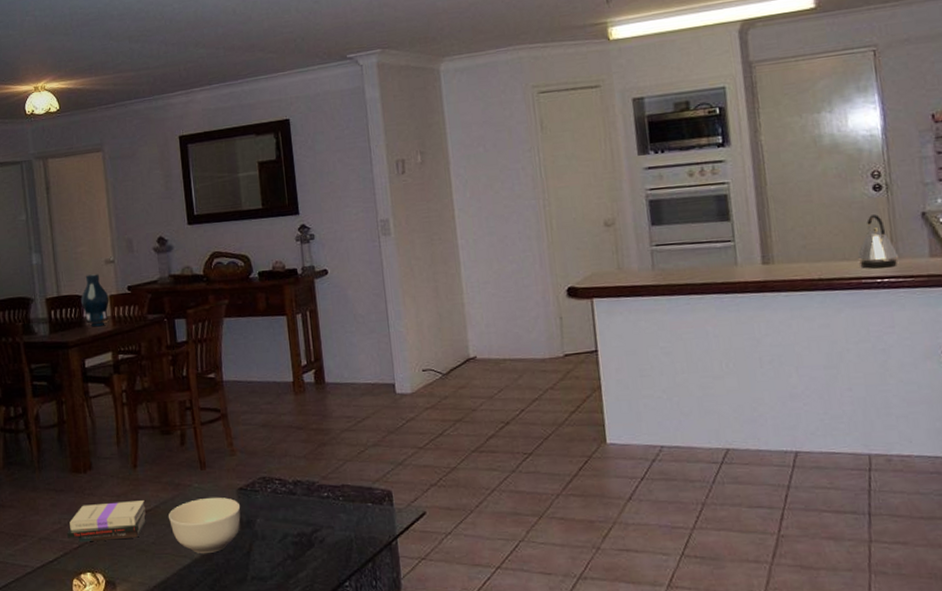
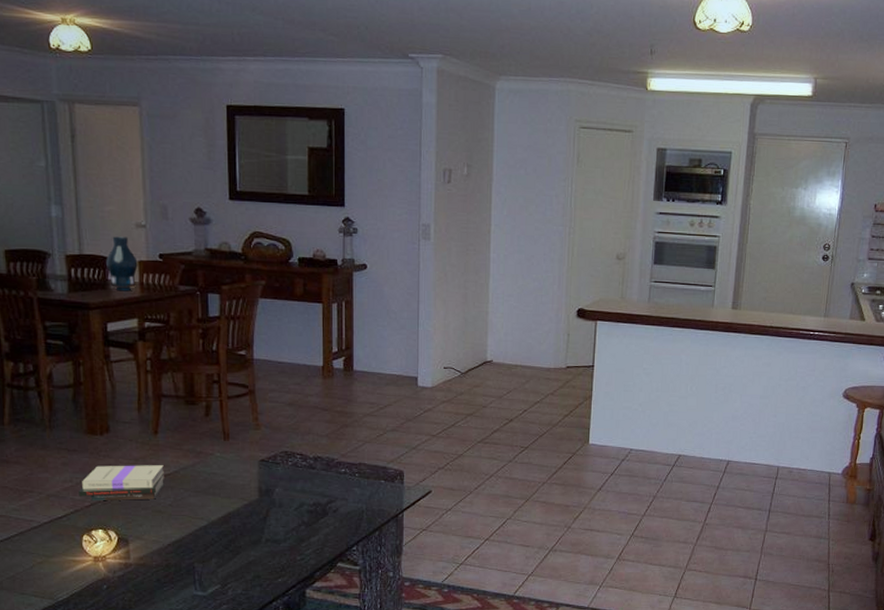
bowl: present [169,497,241,554] -> none [188,466,261,518]
kettle: present [857,214,898,270] -> none [800,280,829,324]

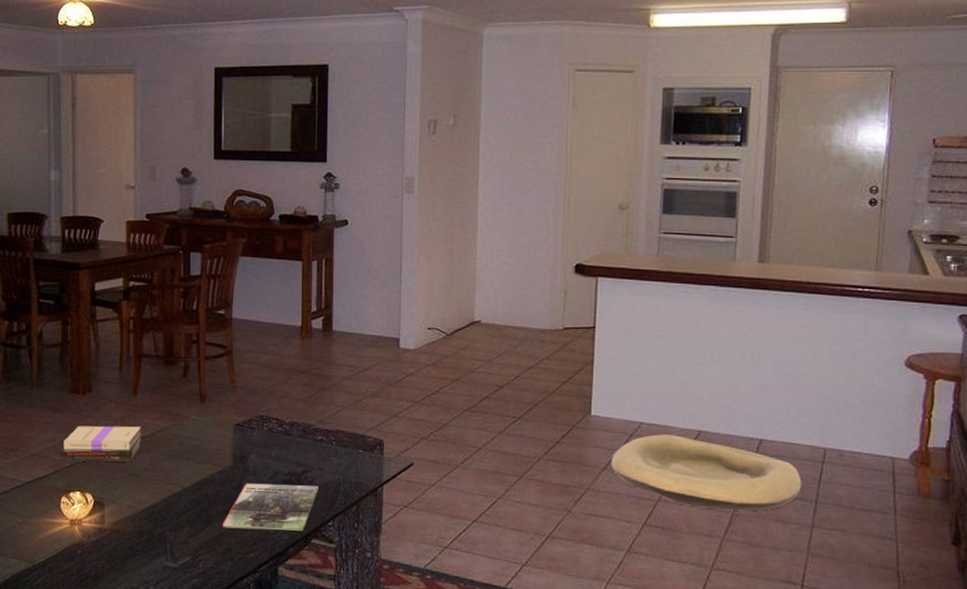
vase: present [106,236,138,292] -> none [97,198,126,251]
magazine: none [250,514,343,557] -> present [222,483,319,531]
dog bed: none [605,459,759,521] -> present [610,434,802,511]

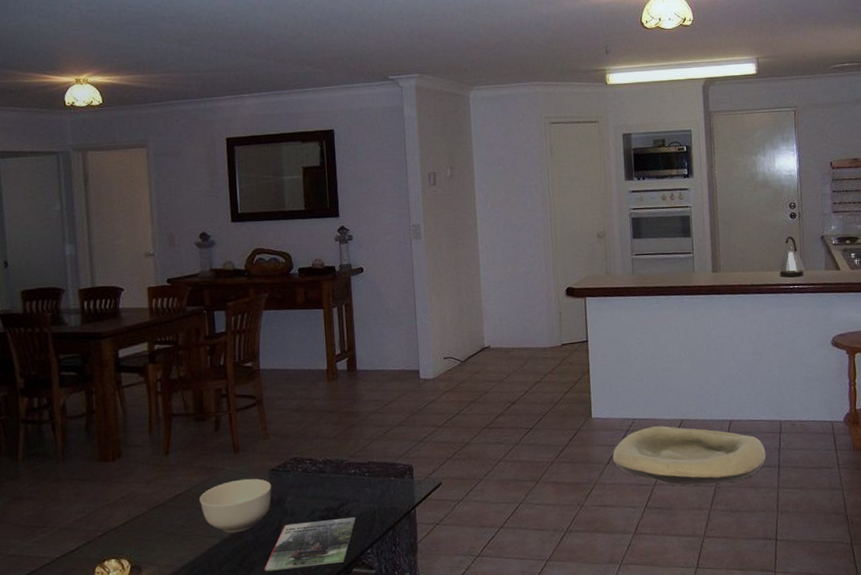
books: present [60,425,141,463] -> none [91,485,176,530]
bowl: none [164,430,236,484] -> present [200,478,272,534]
kettle: none [844,228,881,280] -> present [778,236,805,278]

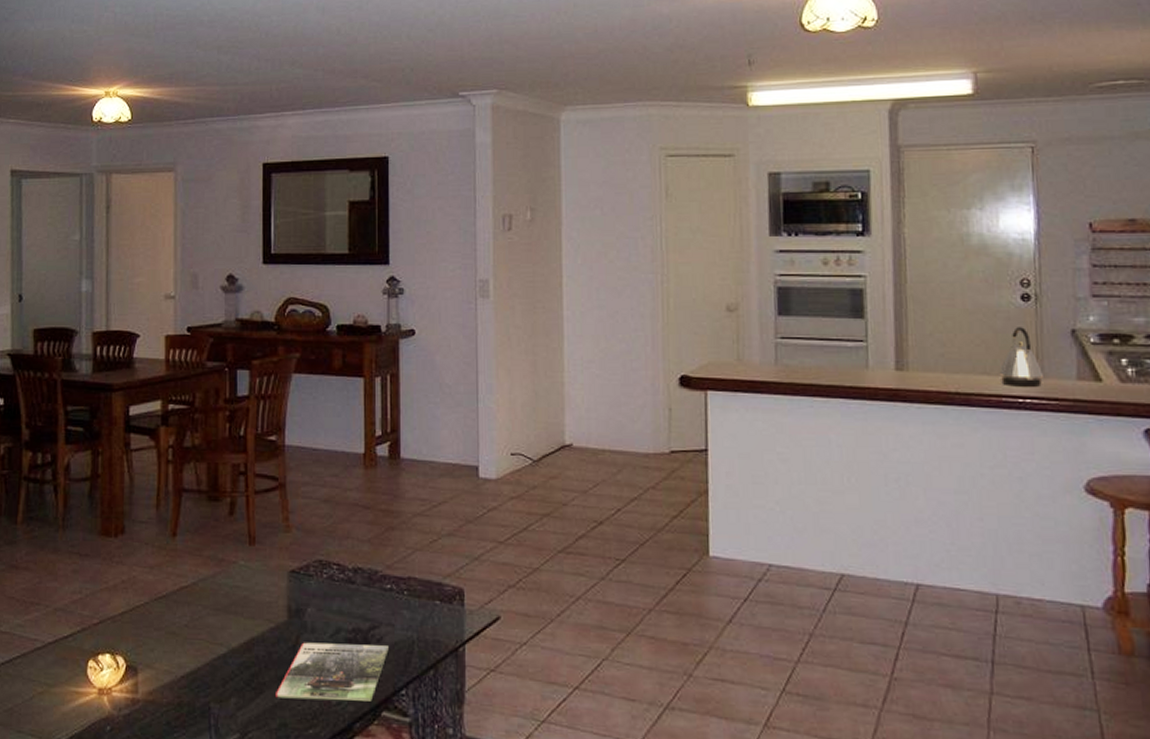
bowl: present [200,478,272,534] -> none [207,578,291,644]
dog bed: present [612,426,766,486] -> none [736,579,973,674]

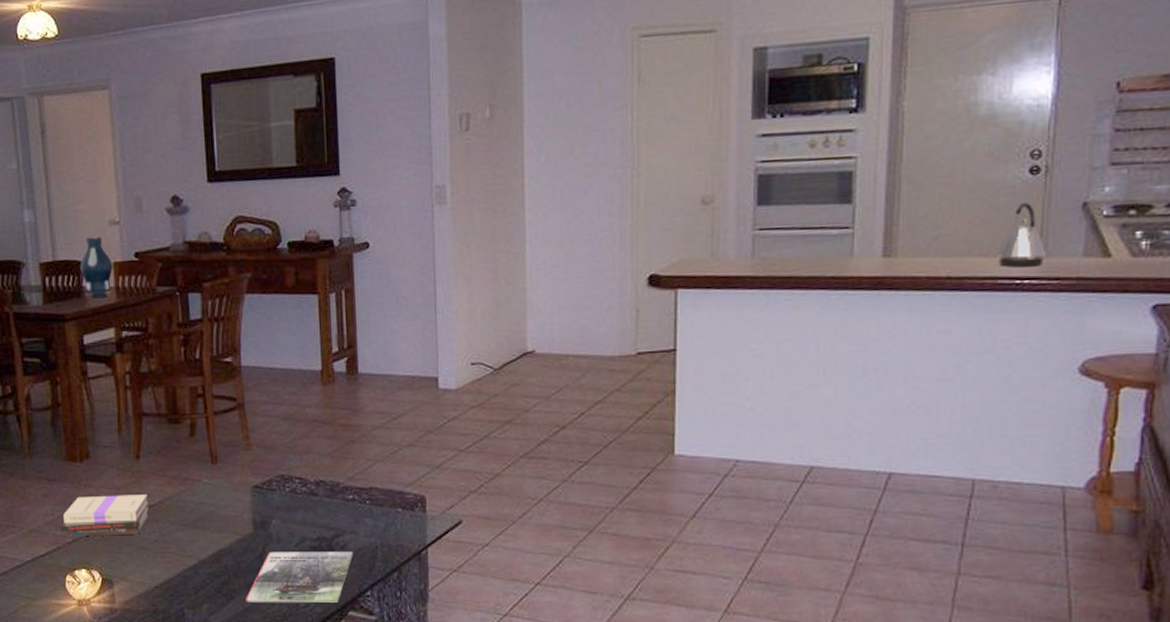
books: none [87,574,181,619] -> present [60,495,149,537]
vase: none [133,310,165,370] -> present [80,237,113,299]

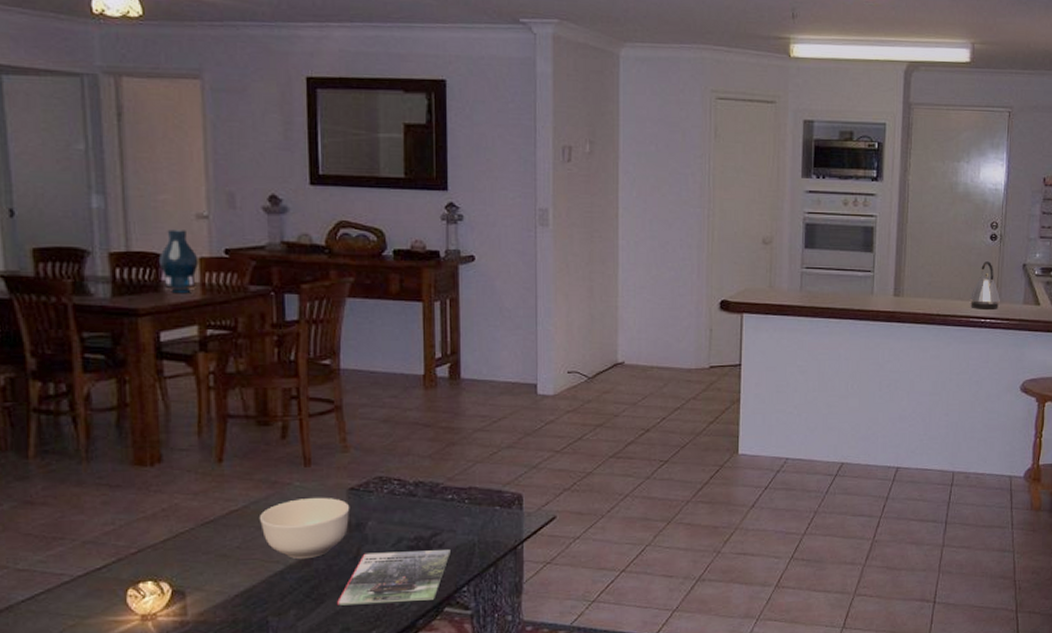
books: present [60,495,149,537] -> none [122,499,231,547]
bowl: none [174,494,255,555] -> present [260,497,350,560]

